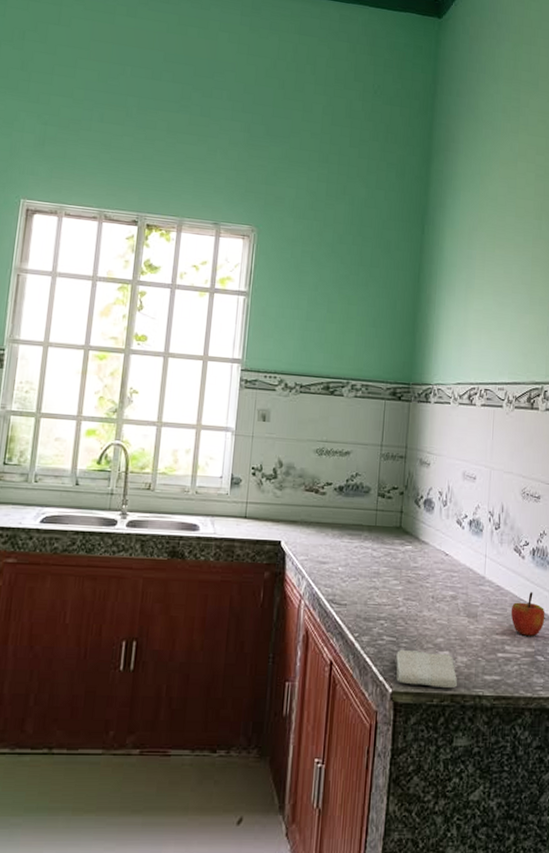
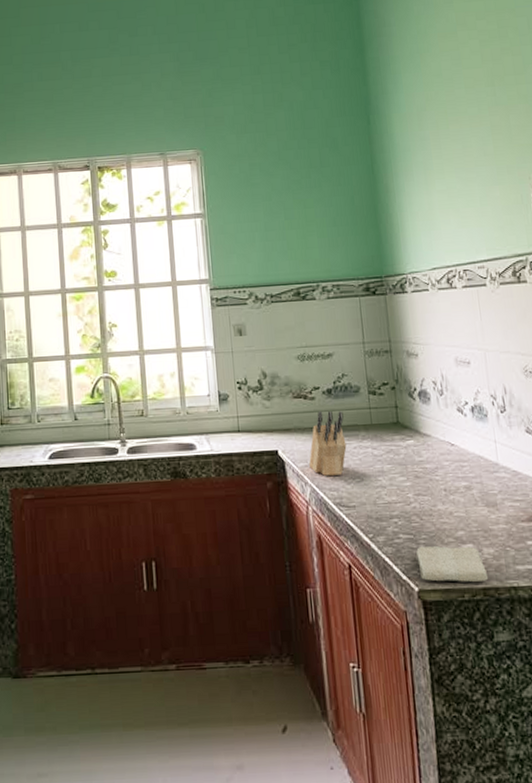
knife block: none [309,506,351,572] -> present [309,411,347,476]

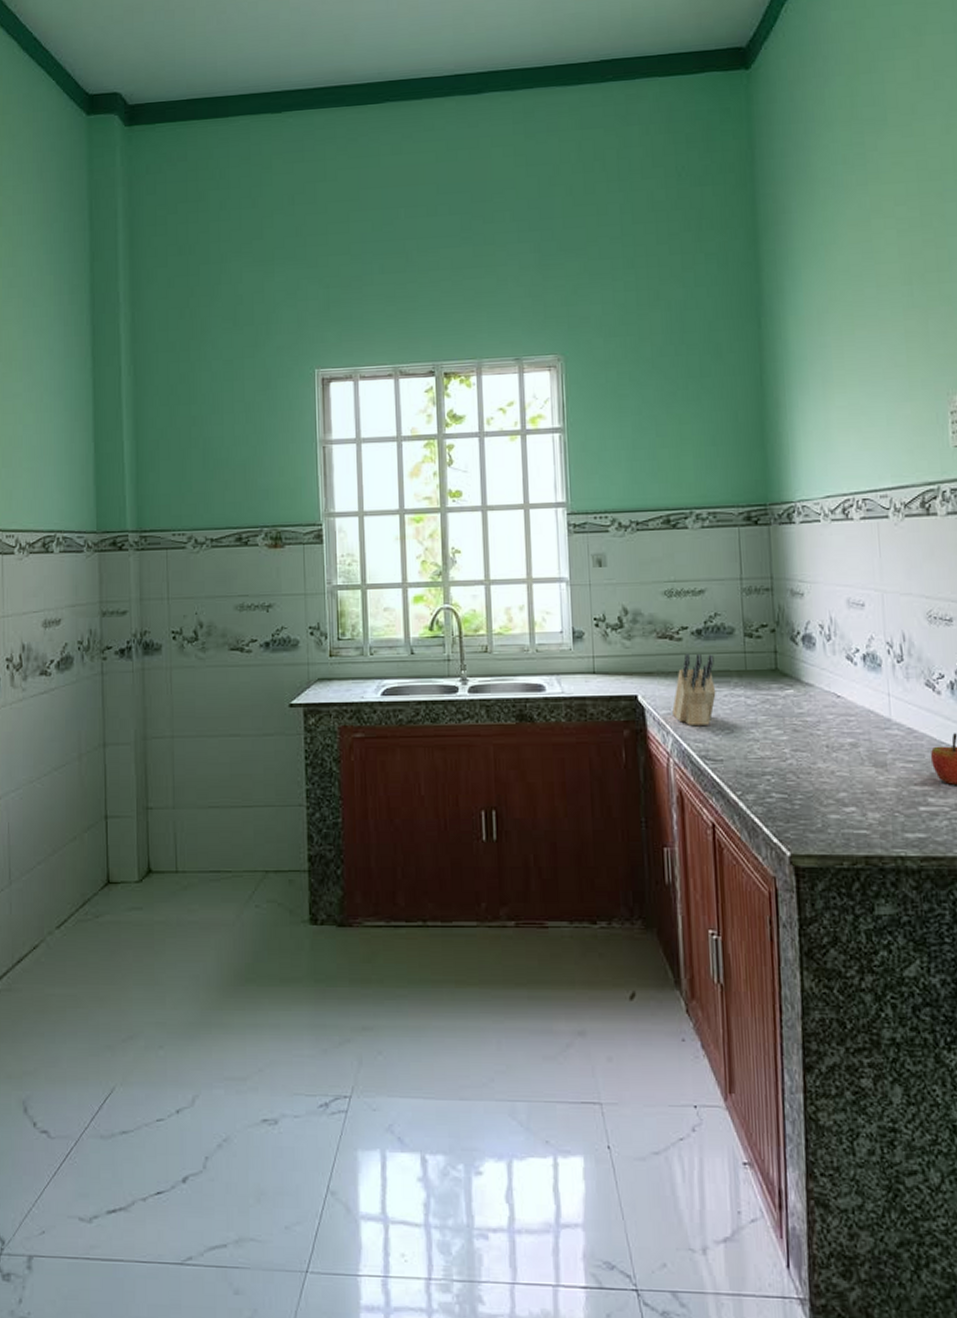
washcloth: present [416,546,489,583] -> none [790,807,872,850]

